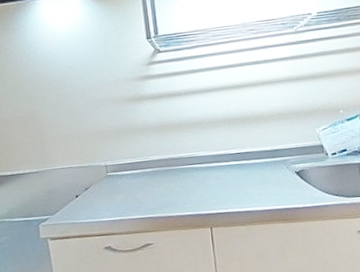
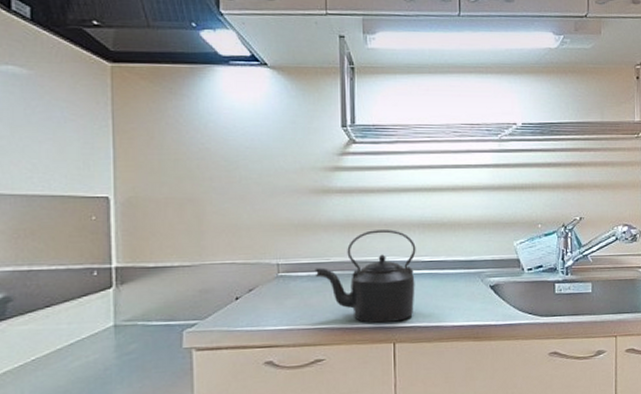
kettle: none [136,127,226,212] -> present [315,230,416,324]

